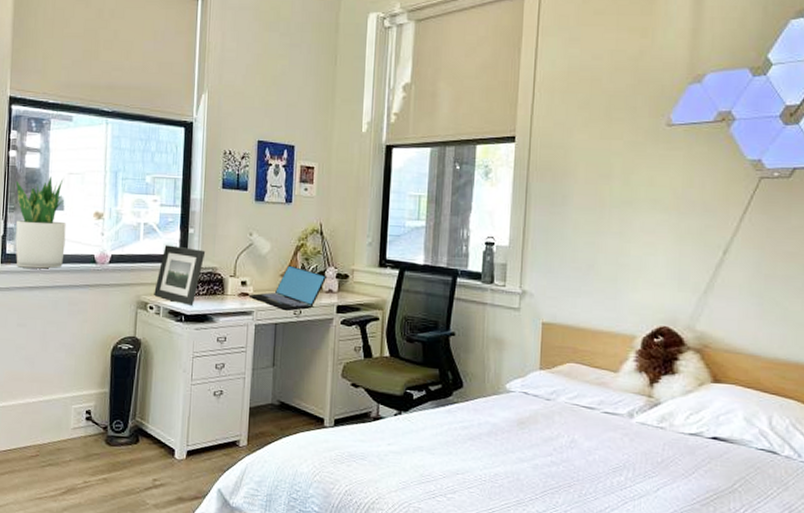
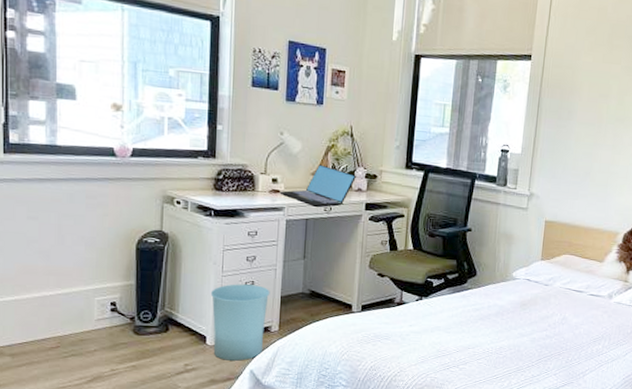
planter: present [15,176,66,269] -> none [16,62,80,161]
picture frame: present [154,245,206,306] -> none [181,141,235,201]
waste bin: none [179,393,239,478] -> present [210,284,270,361]

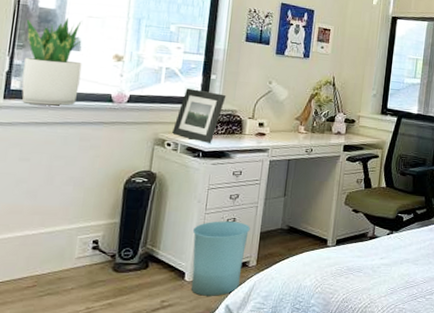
planter: none [16,62,80,161] -> present [22,18,82,106]
picture frame: none [181,141,235,201] -> present [172,88,227,143]
laptop: present [279,164,356,207] -> none [265,110,336,149]

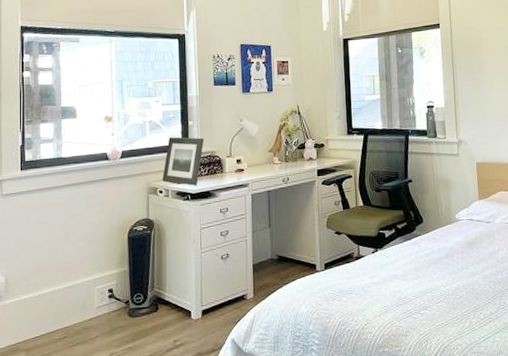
planter: present [22,18,82,106] -> none [30,90,80,172]
waste bin: present [190,221,251,296] -> none [192,257,243,332]

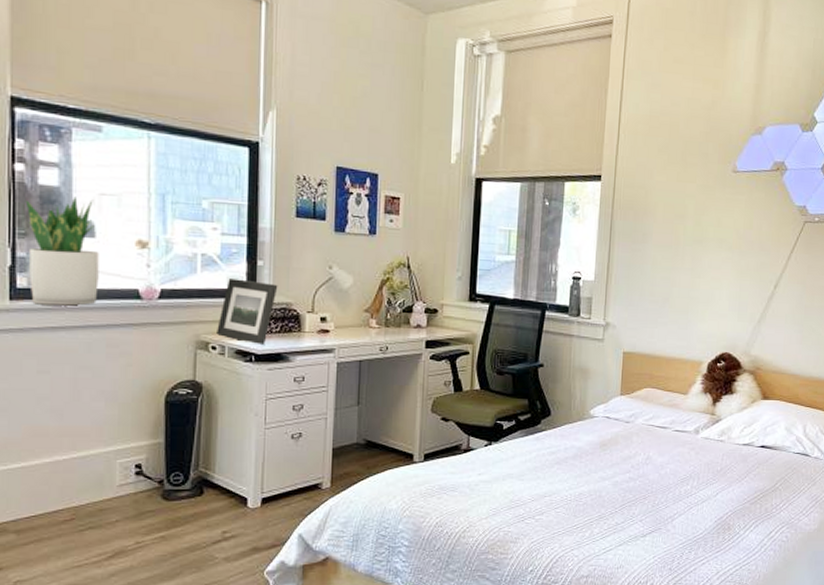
planter: none [30,90,80,172] -> present [25,197,99,306]

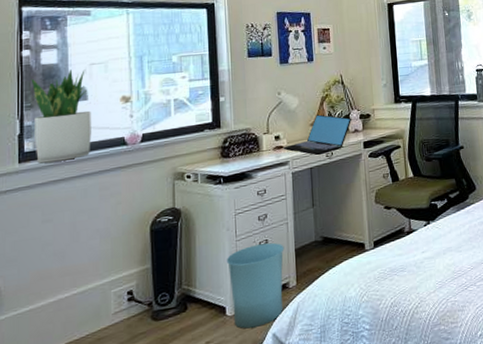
picture frame: present [217,278,278,344] -> none [190,114,238,168]
waste bin: none [251,437,320,524] -> present [226,242,285,329]
laptop: none [329,300,414,347] -> present [283,114,351,155]

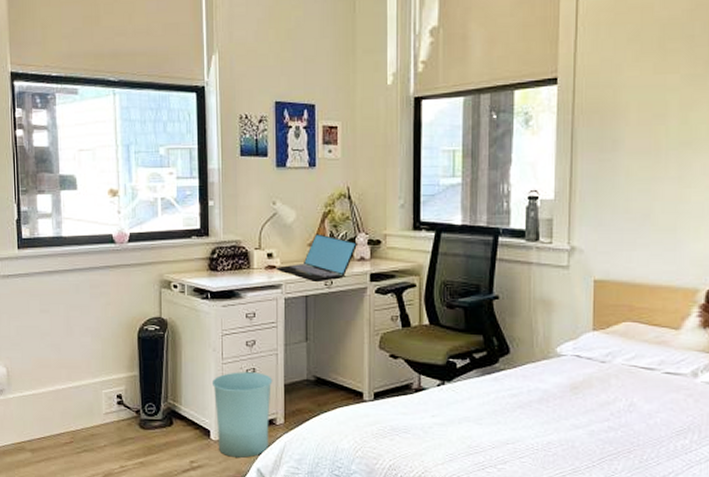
planter: present [31,69,91,164] -> none [25,154,82,252]

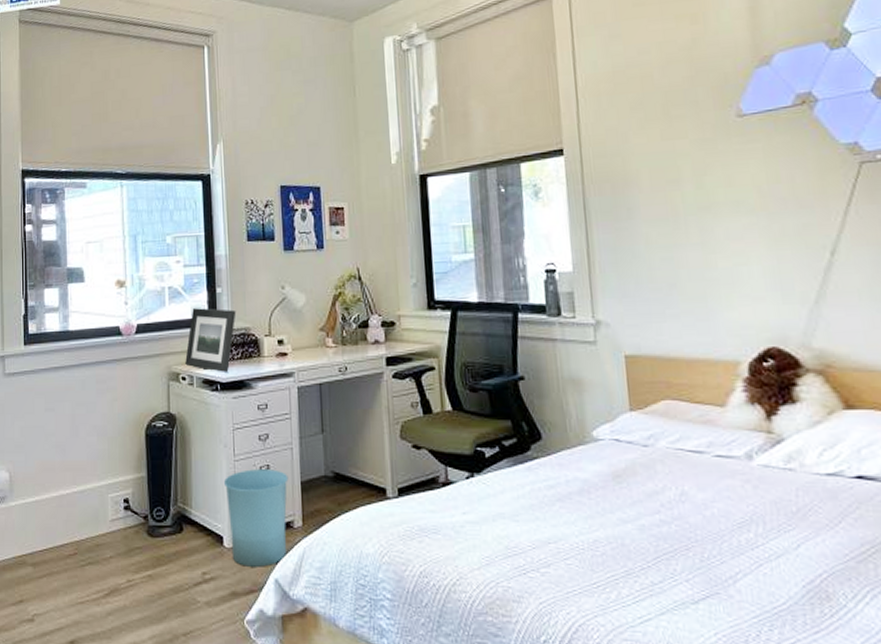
picture frame: none [177,220,228,282] -> present [185,308,236,372]
laptop: present [276,234,357,281] -> none [287,317,371,368]

